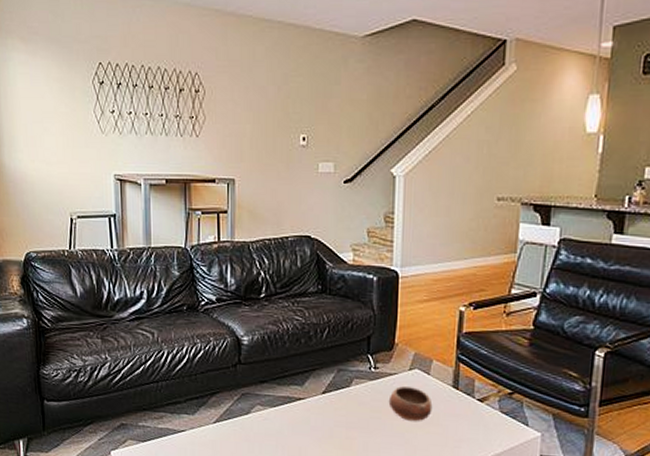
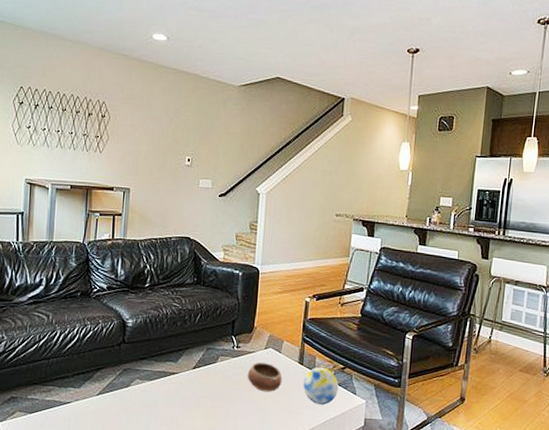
decorative ball: none [459,391,505,438] -> present [303,367,339,405]

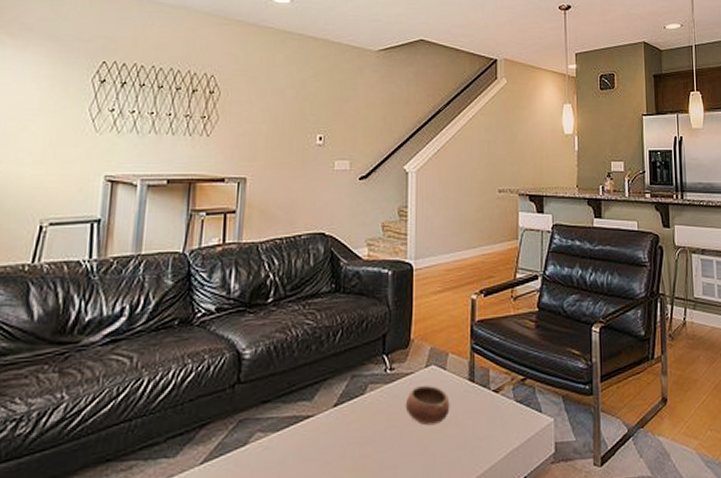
decorative ball: present [303,367,339,405] -> none [476,381,520,432]

